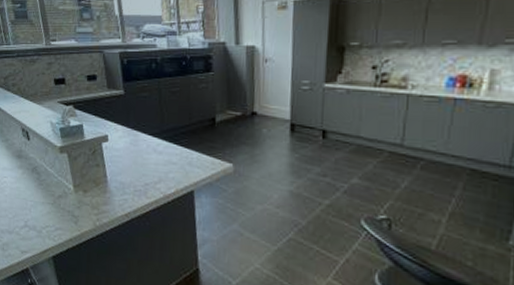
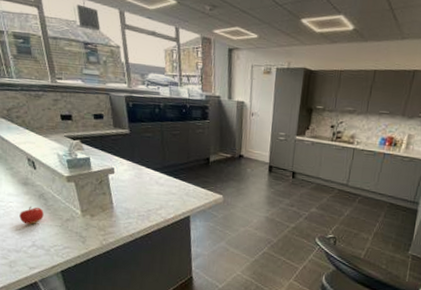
fruit: none [13,181,37,202] -> present [19,206,44,225]

